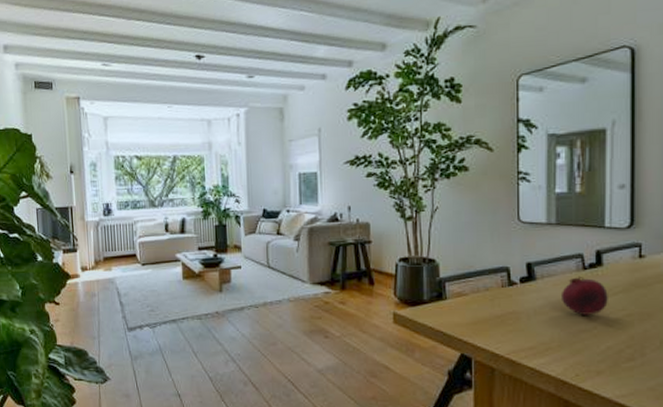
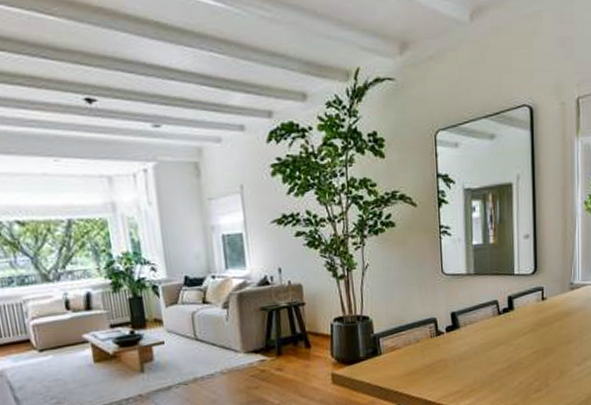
fruit: present [560,276,608,315] -> none [481,320,519,356]

